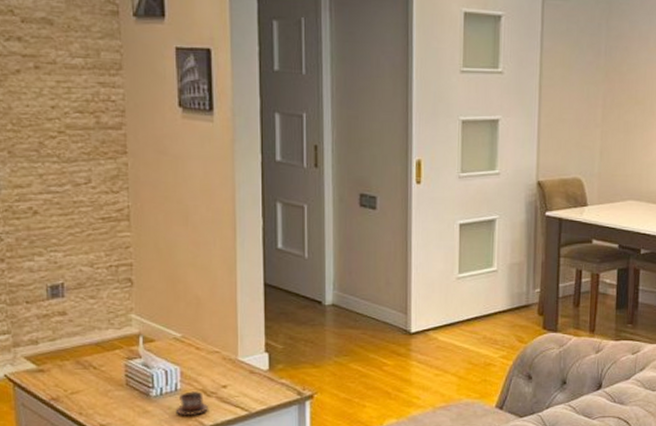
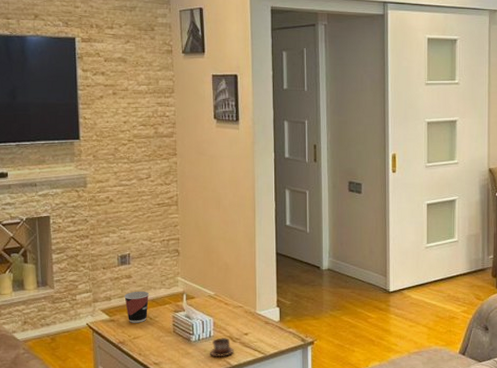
cup: none [57,332,93,374] -> present [124,291,150,323]

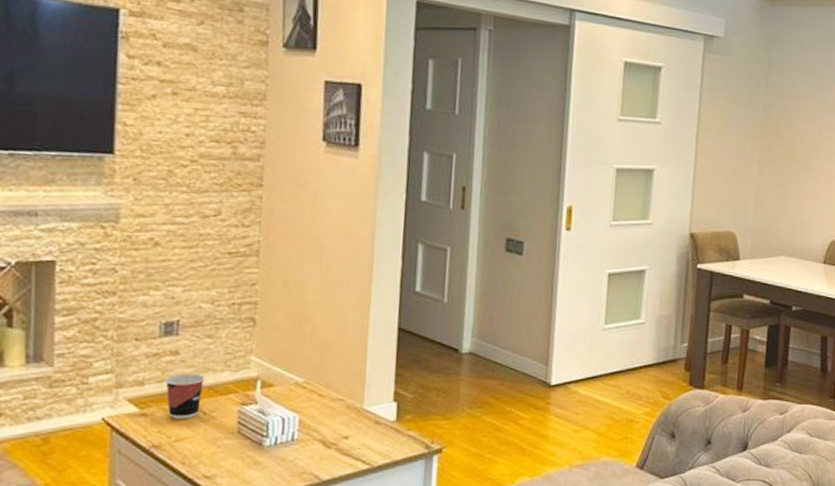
cup: present [209,338,234,356] -> none [290,442,326,468]

